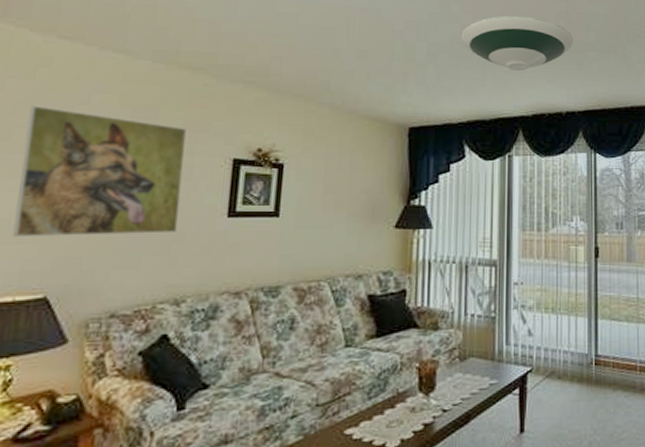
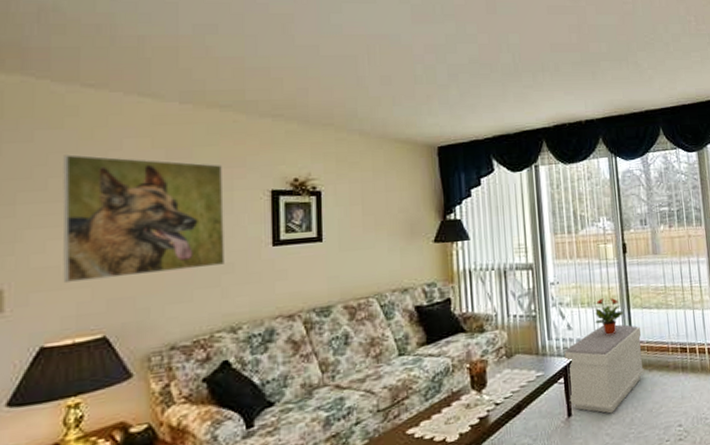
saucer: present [460,15,573,71] -> none [478,32,587,85]
bench: none [522,334,608,434] -> present [564,324,644,414]
potted plant: none [558,304,590,347] -> present [594,297,623,336]

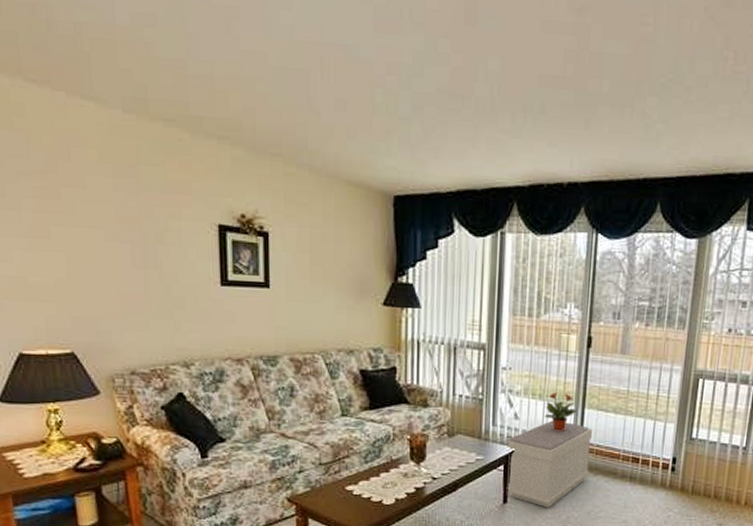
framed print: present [62,154,224,282] -> none [16,159,176,299]

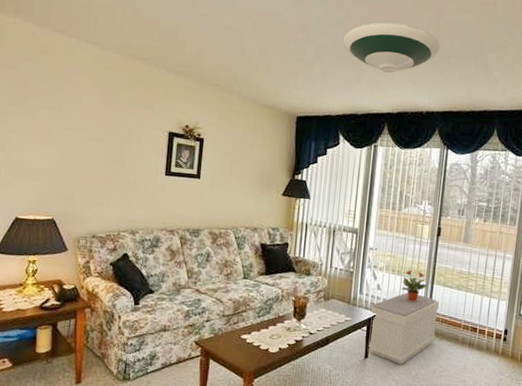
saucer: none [449,56,582,130] -> present [343,22,440,73]

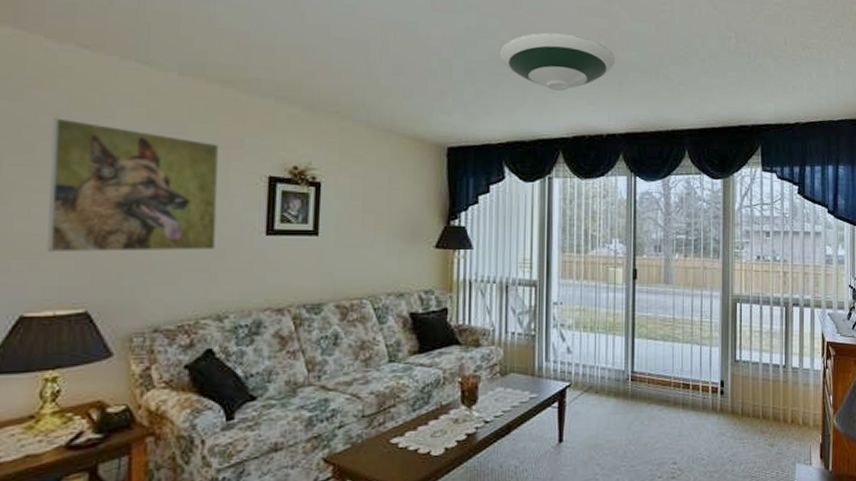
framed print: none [31,82,137,183] -> present [46,118,219,252]
bench: present [368,292,440,365] -> none [561,352,644,444]
potted plant: present [401,270,427,303] -> none [596,324,627,364]

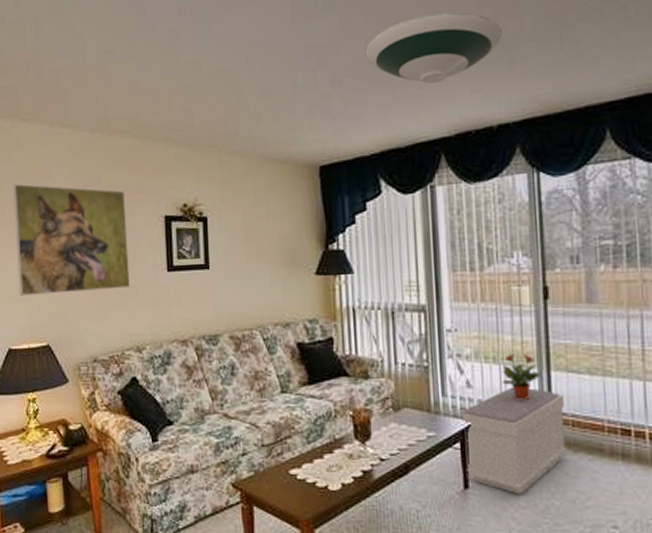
bench: none [561,352,644,444] -> present [462,387,566,495]
potted plant: none [596,324,627,364] -> present [501,354,541,401]

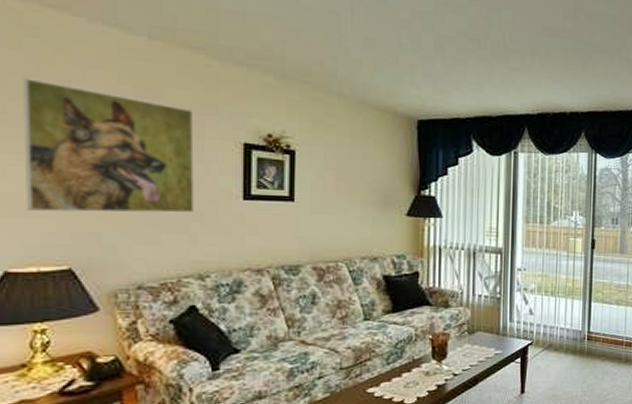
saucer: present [365,12,502,84] -> none [468,10,579,69]
bench: present [462,387,566,495] -> none [524,314,599,395]
potted plant: present [501,354,541,401] -> none [556,289,584,325]

